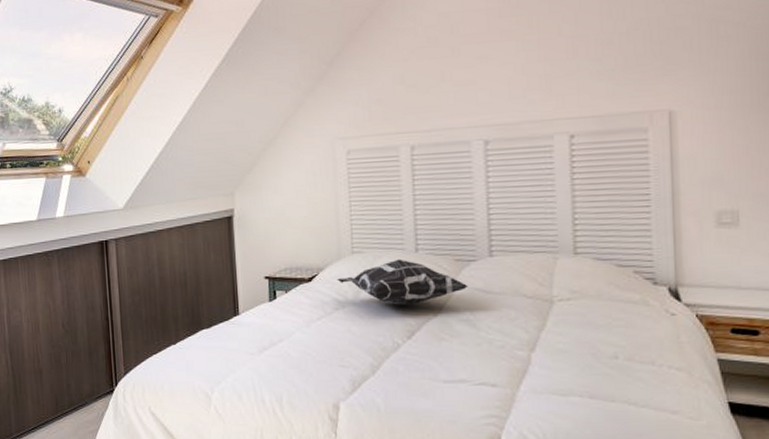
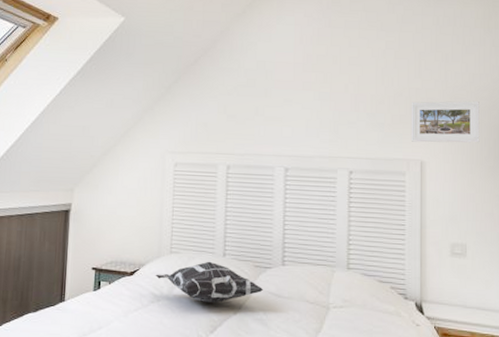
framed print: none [651,22,755,88] -> present [411,101,480,143]

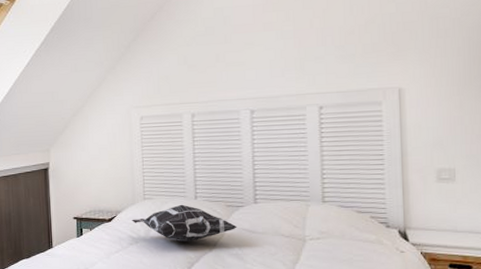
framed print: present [411,101,480,143] -> none [384,18,468,70]

